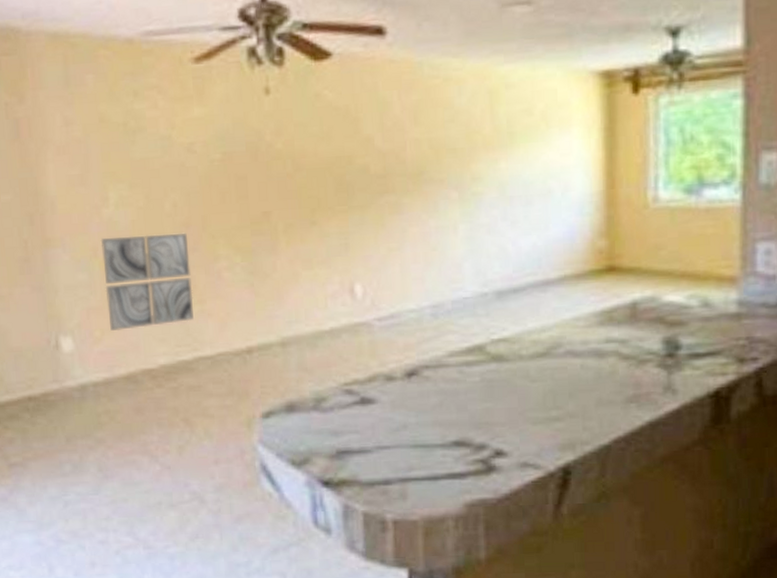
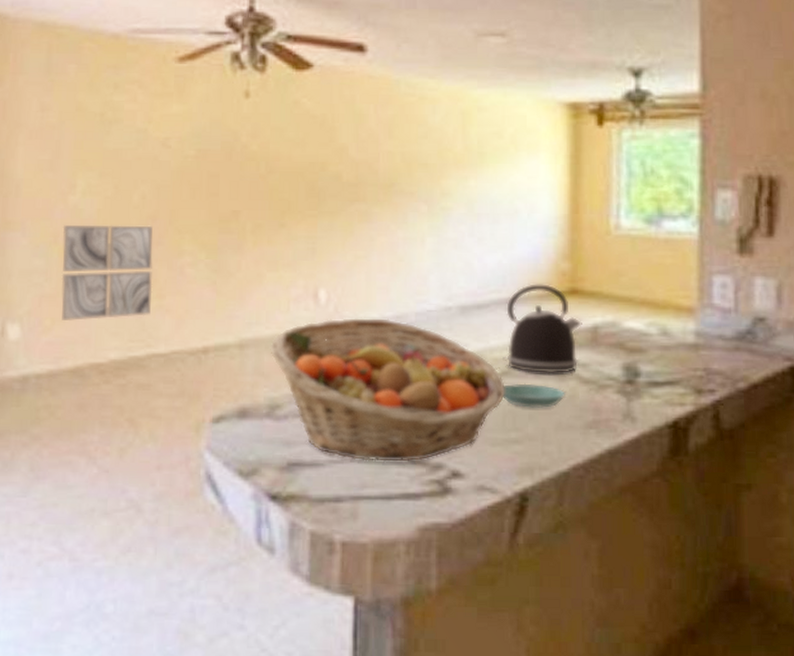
fruit basket: none [311,308,545,446] -> present [270,318,505,462]
kettle: none [541,263,621,353] -> present [503,284,582,373]
saucer: none [542,363,605,386] -> present [503,383,565,408]

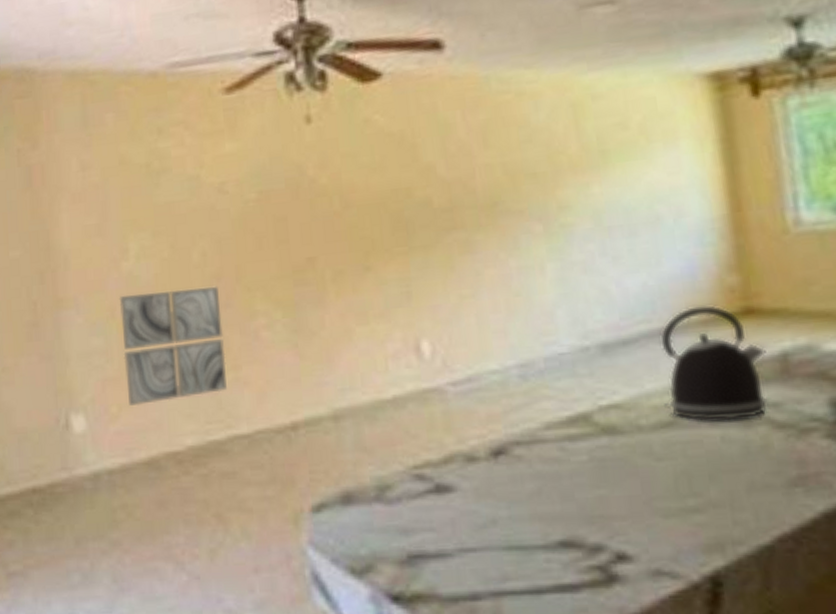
fruit basket: present [270,318,505,462] -> none [369,368,674,548]
saucer: present [503,383,565,408] -> none [670,434,755,466]

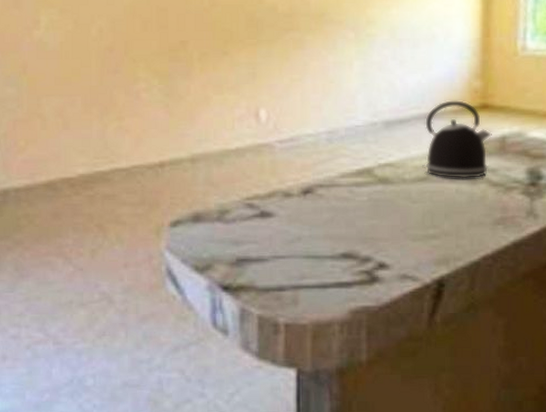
wall art: present [119,285,227,406] -> none [30,56,113,141]

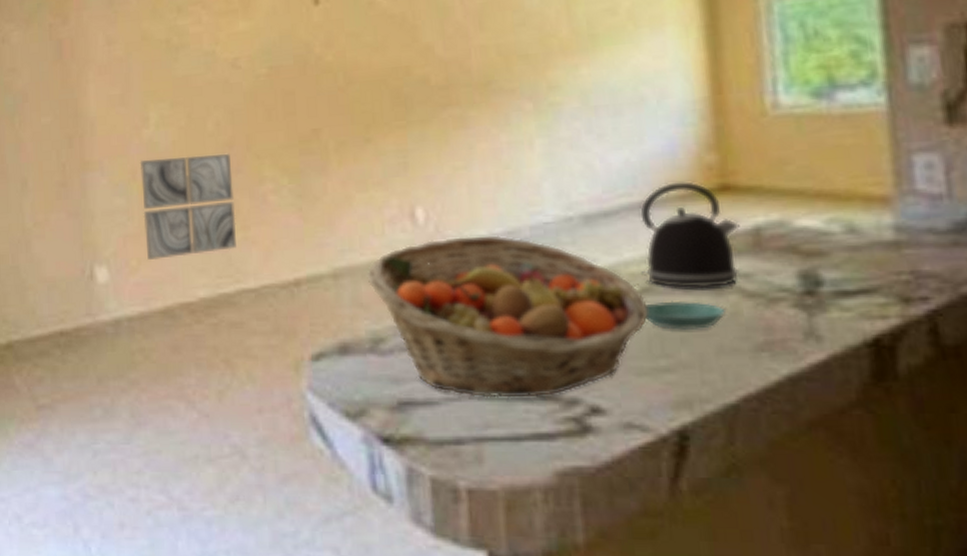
wall art: none [30,56,113,141] -> present [139,153,236,260]
fruit basket: none [218,134,424,256] -> present [366,235,648,398]
saucer: none [422,187,477,208] -> present [645,301,725,330]

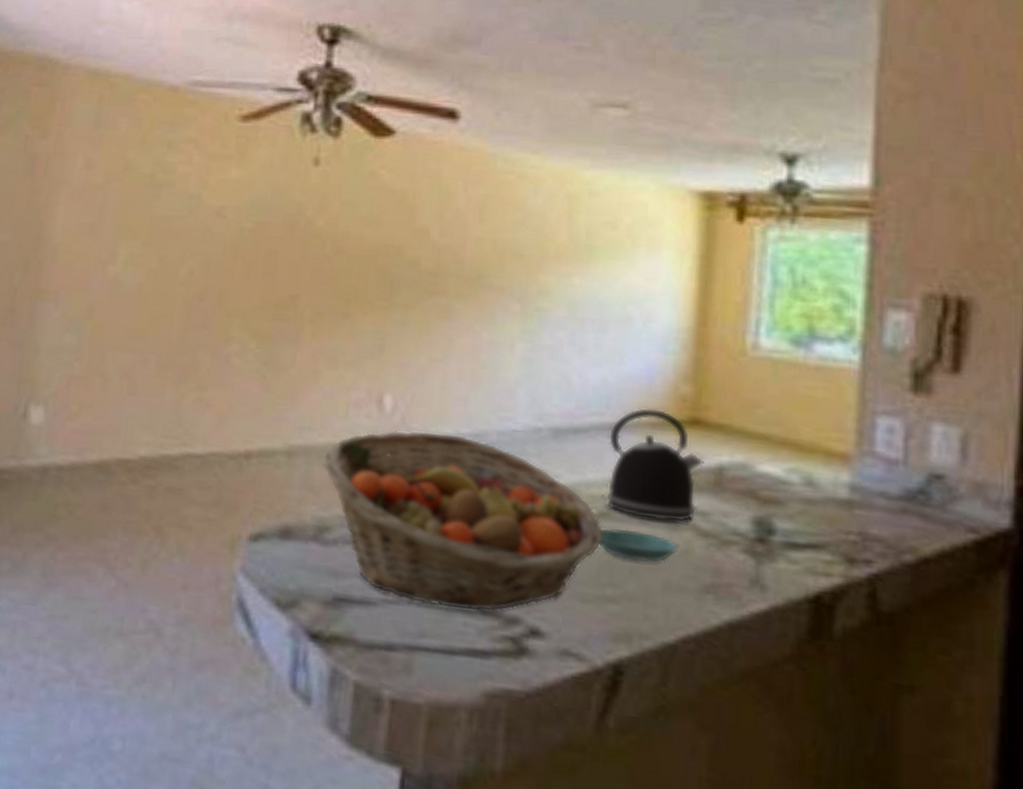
wall art: present [139,153,236,260] -> none [90,297,199,410]

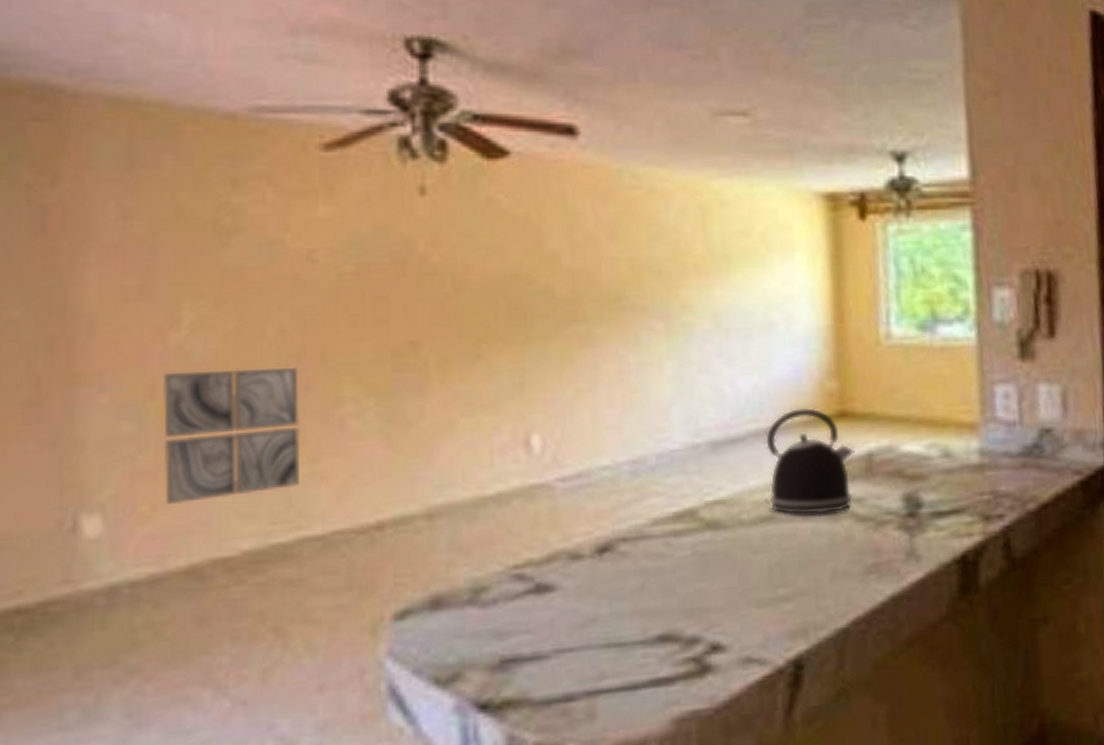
wall art: none [90,297,199,410] -> present [162,366,301,504]
fruit basket: present [322,430,603,612] -> none [469,464,770,646]
saucer: present [598,529,678,563] -> none [767,528,840,557]

